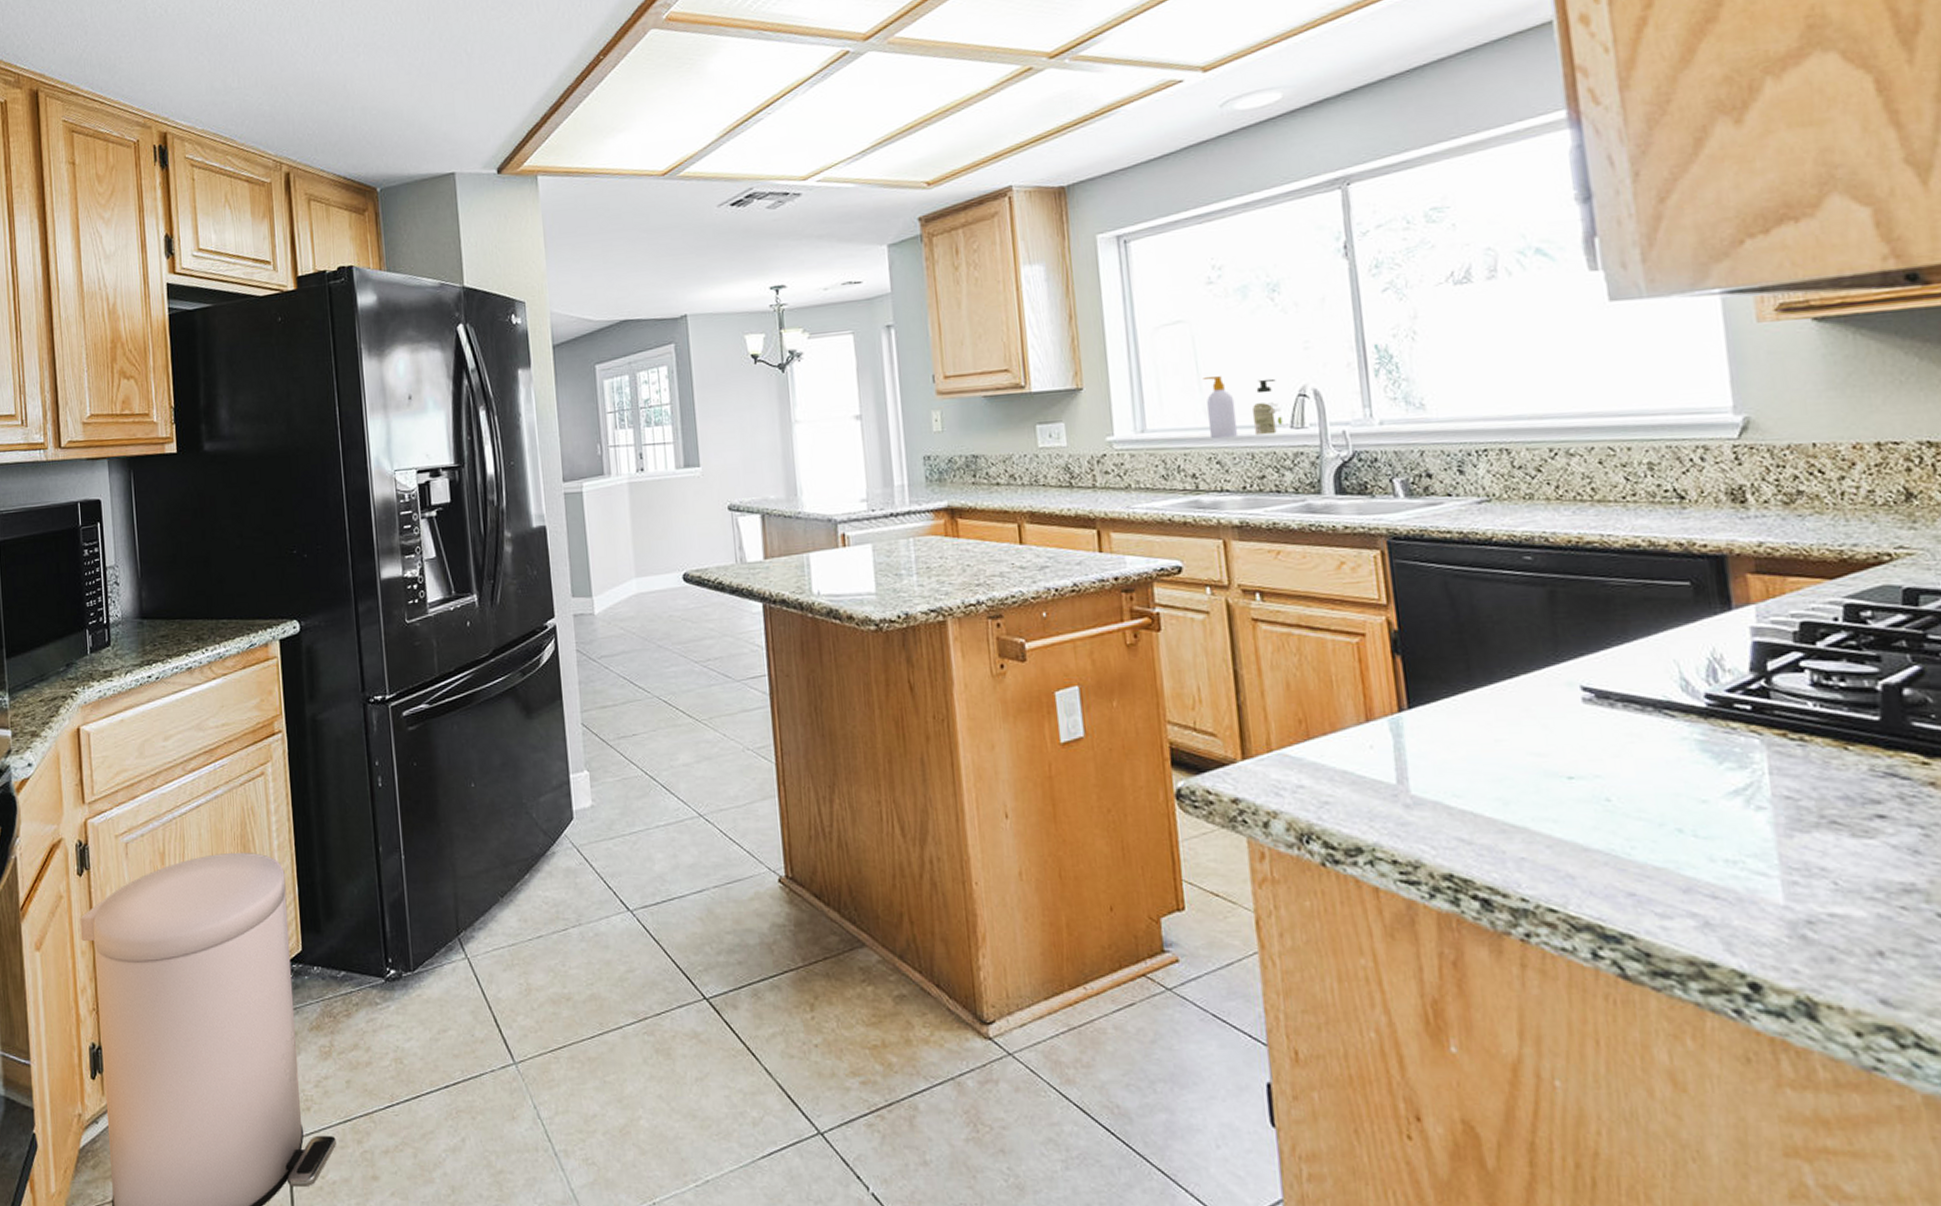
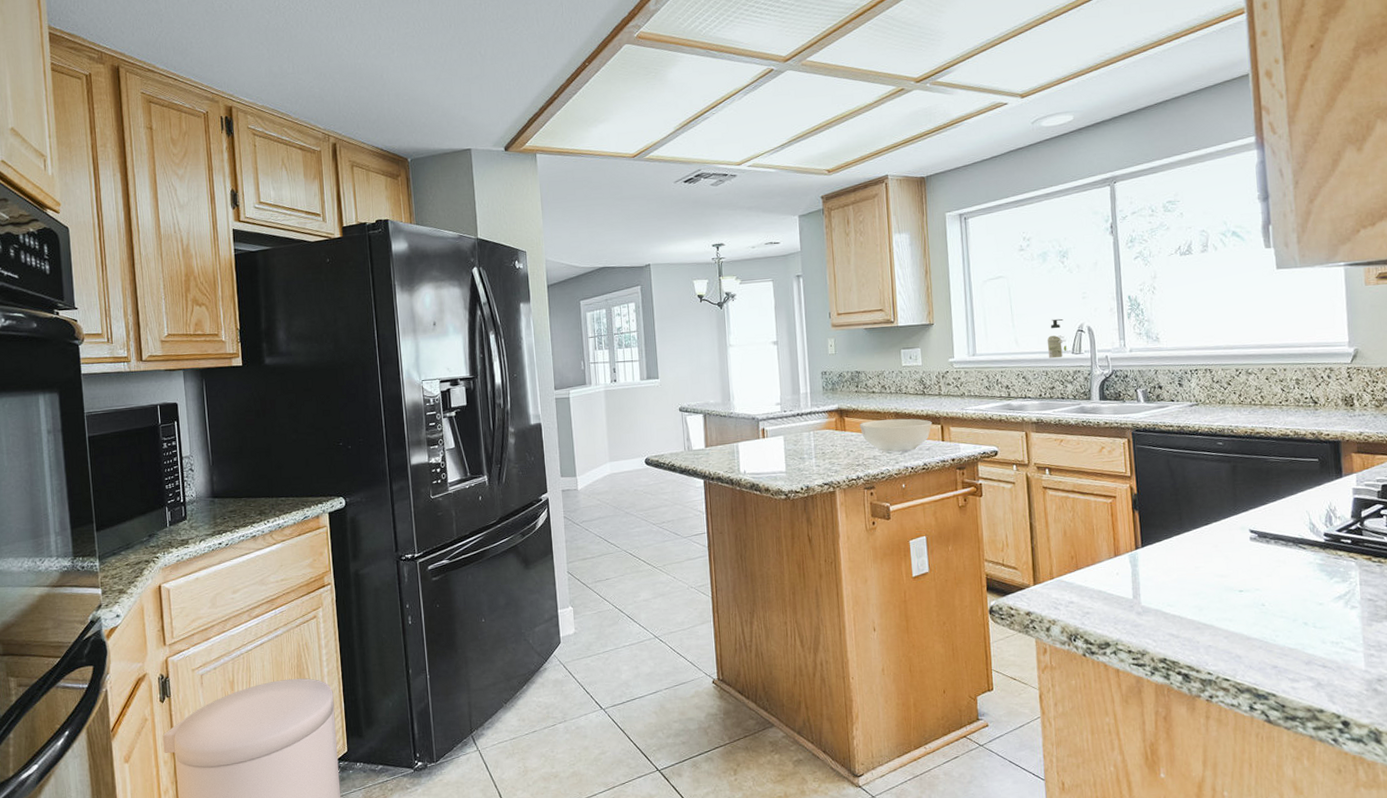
bowl: none [979,520,1084,568] -> present [860,418,932,452]
soap bottle: present [1203,376,1239,439] -> none [1015,316,1038,361]

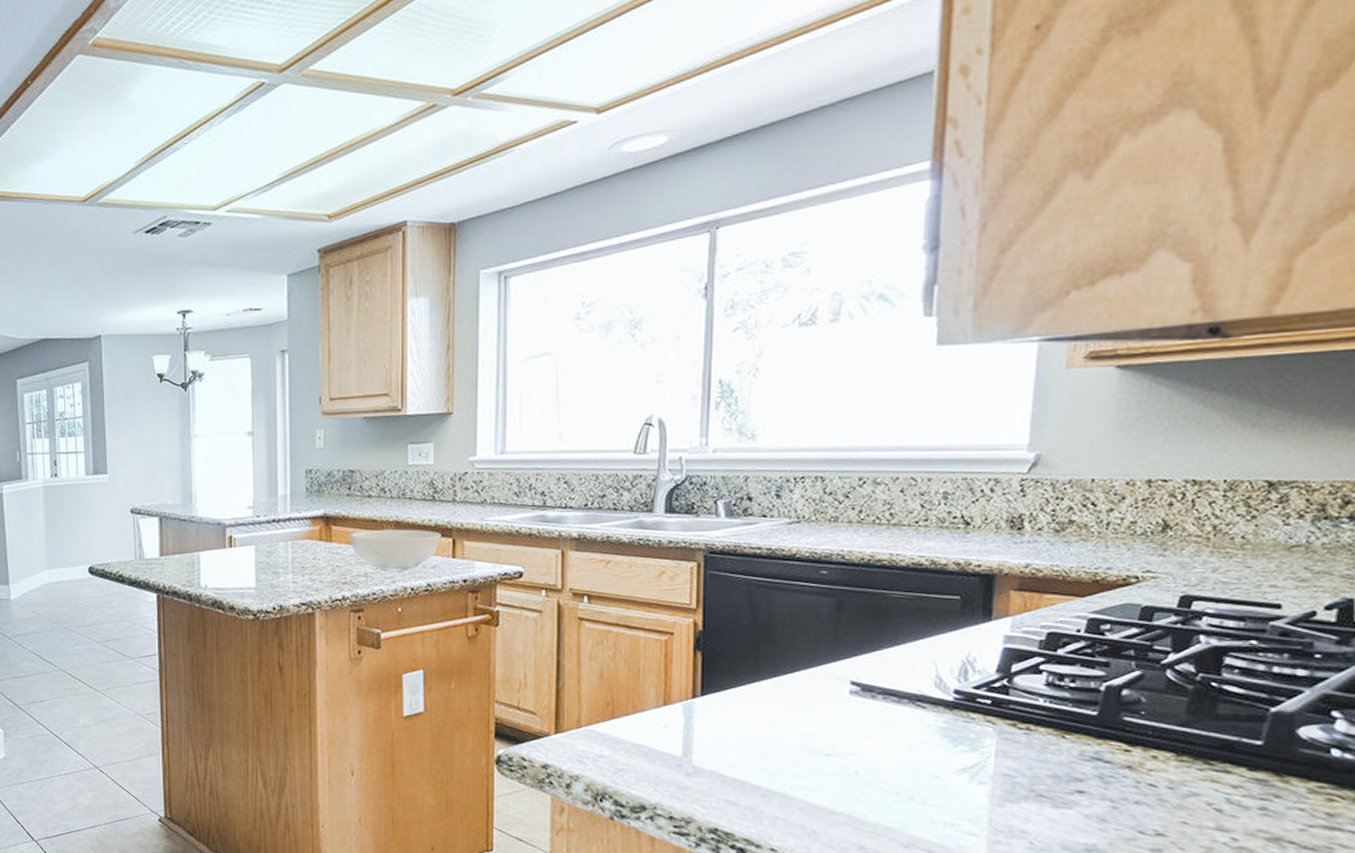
soap dispenser: present [1047,318,1067,359] -> none [601,408,627,459]

